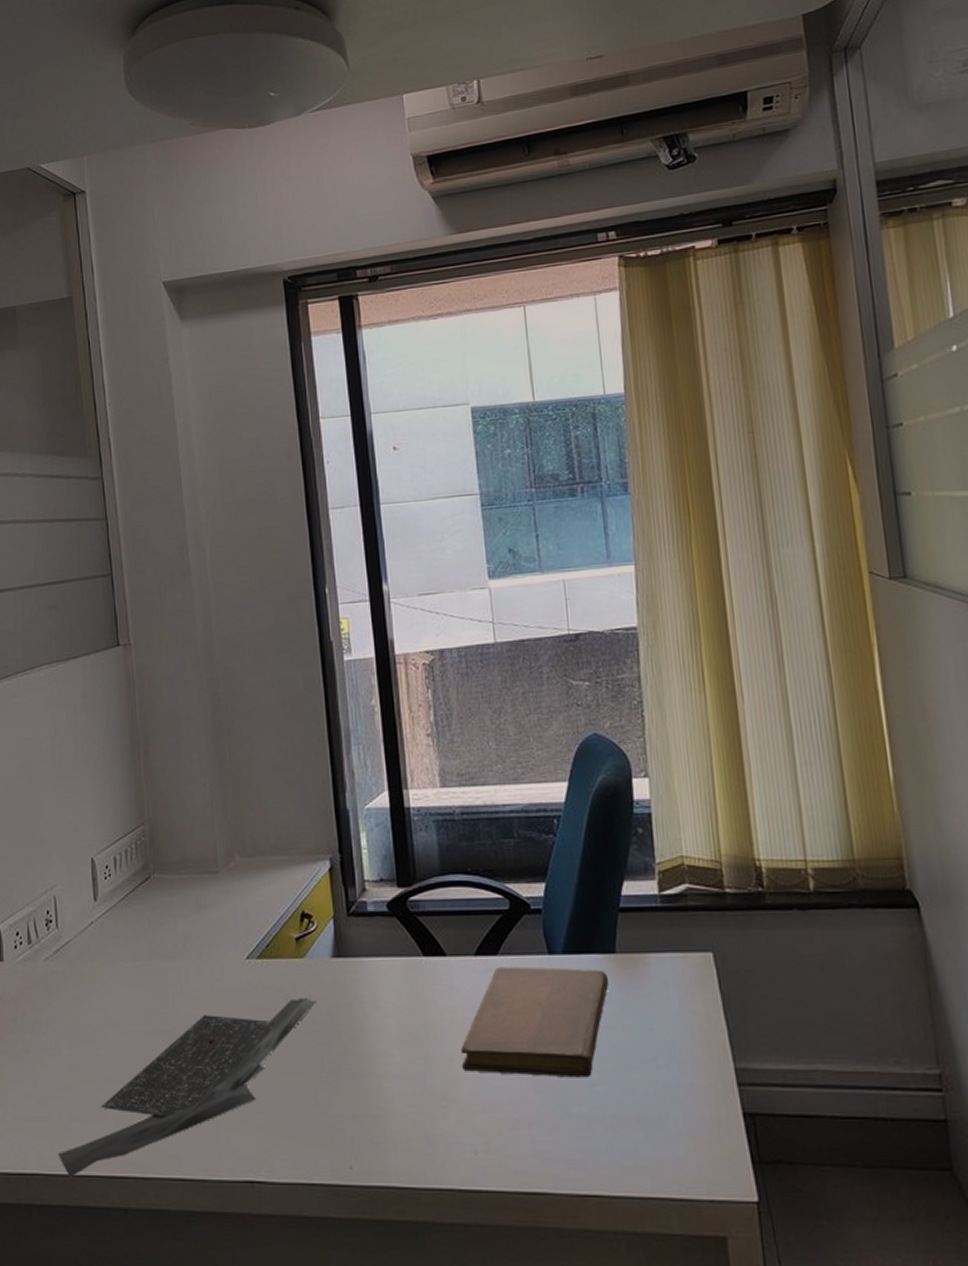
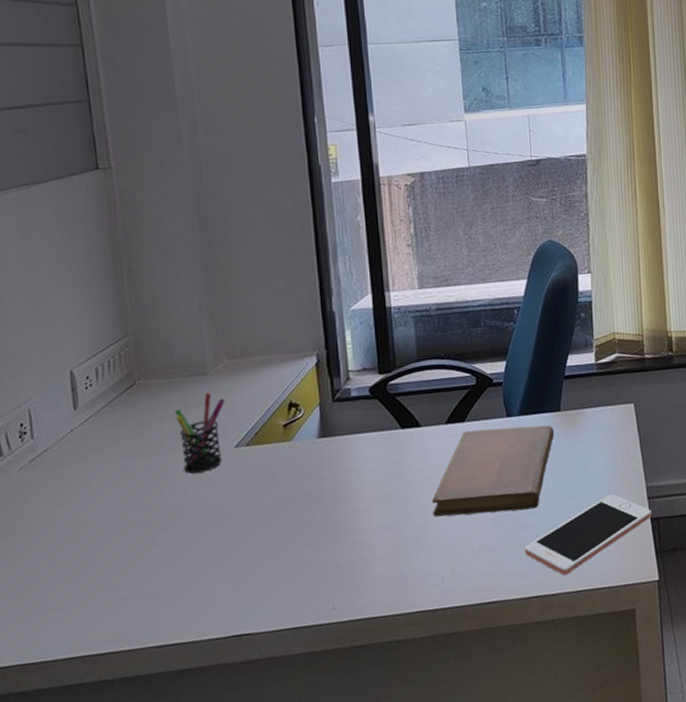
keyboard: present [58,998,316,1177] -> none [37,474,303,663]
pen holder: none [187,894,236,984] -> present [174,393,225,474]
cell phone: none [575,1071,744,1174] -> present [524,493,652,576]

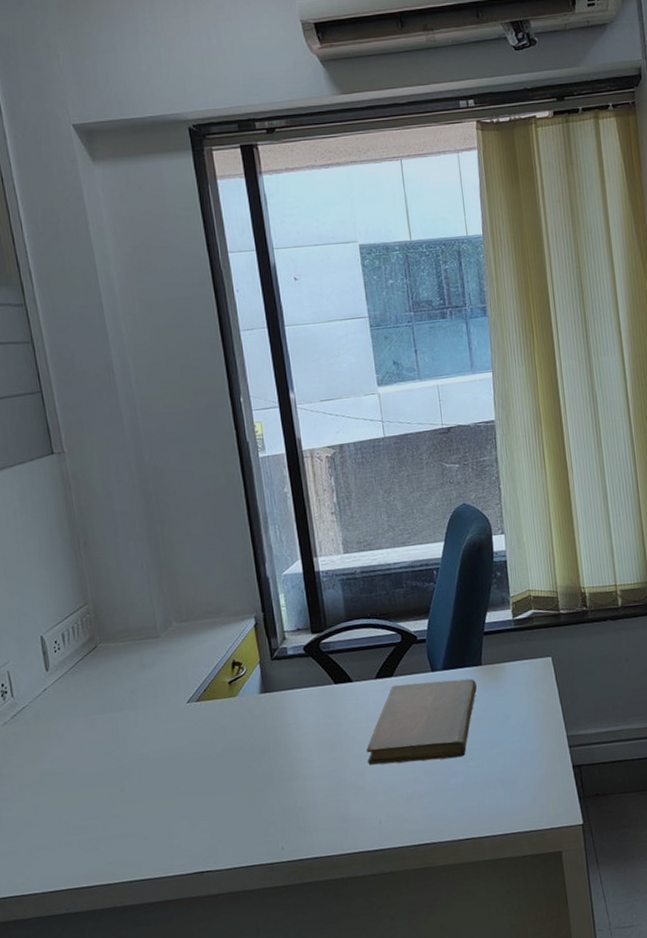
pen holder: present [174,393,225,474] -> none [132,654,176,727]
cell phone: present [524,493,652,576] -> none [454,742,574,820]

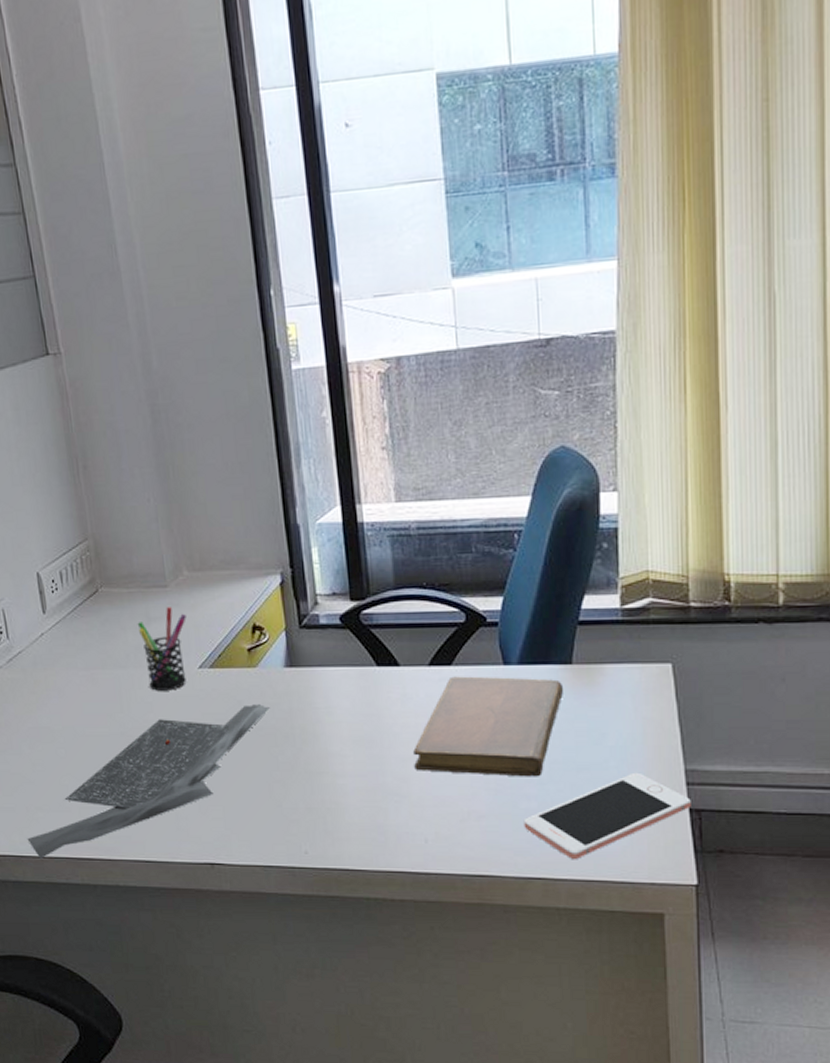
keyboard: none [28,727,249,895] -> present [27,704,270,858]
pen holder: none [132,654,176,727] -> present [137,607,187,691]
cell phone: none [454,742,574,820] -> present [523,772,691,860]

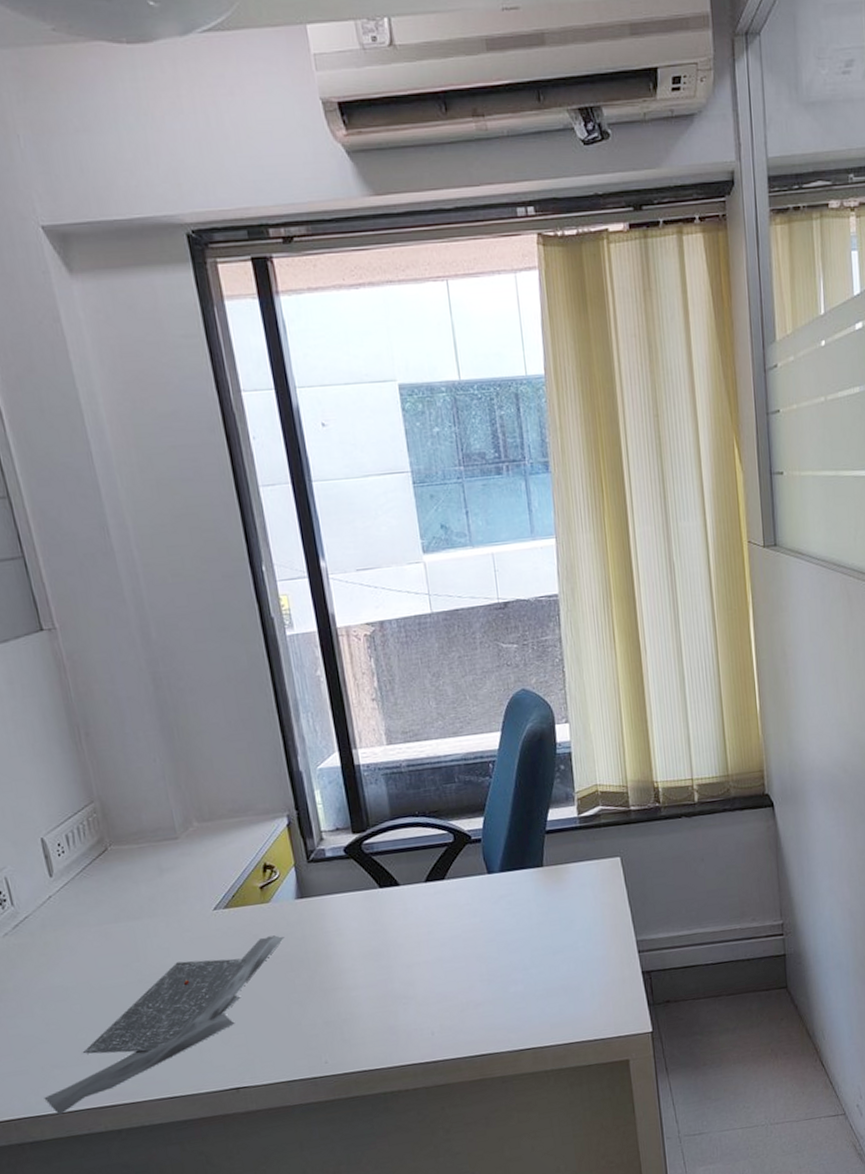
pen holder: present [137,607,187,691] -> none [149,857,202,937]
notebook: present [413,676,564,777] -> none [416,881,539,974]
cell phone: present [523,772,691,860] -> none [513,948,643,1029]

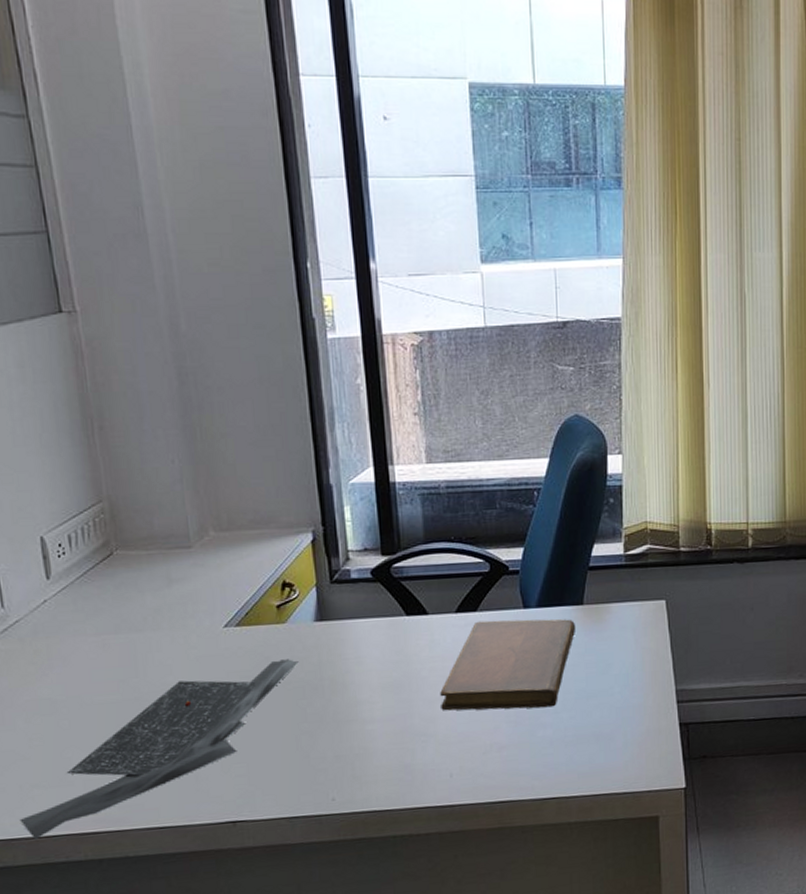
notebook: none [416,881,539,974] -> present [440,619,576,711]

